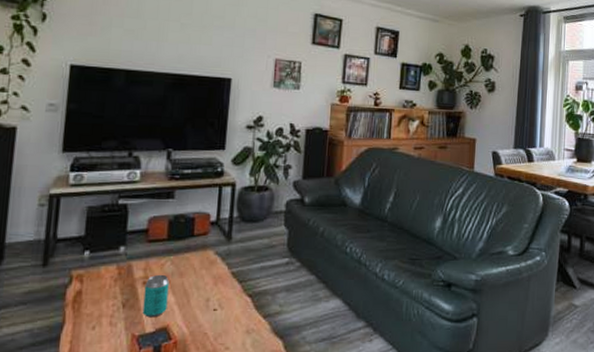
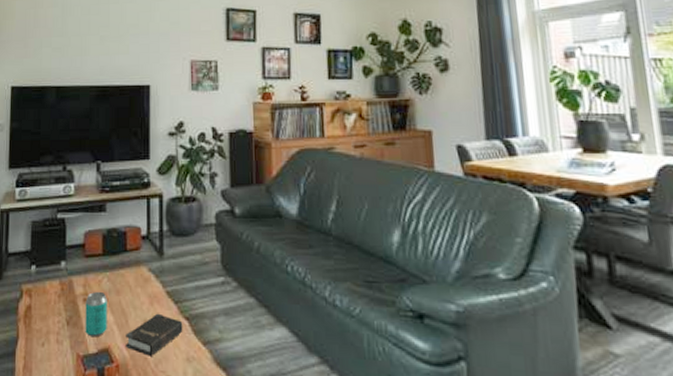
hardback book: none [186,292,246,331] -> present [126,313,183,356]

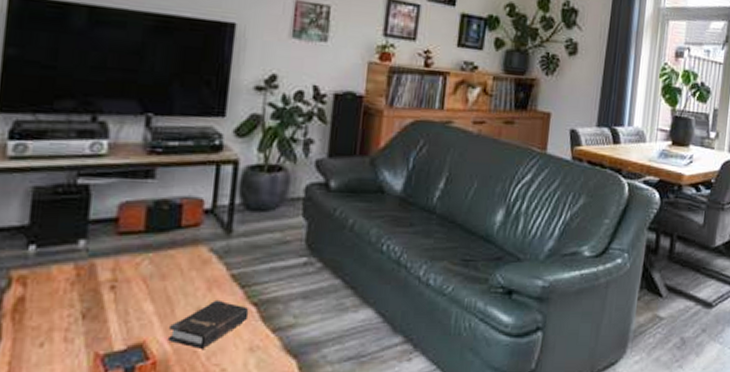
beverage can: present [85,291,107,338] -> none [109,276,147,332]

